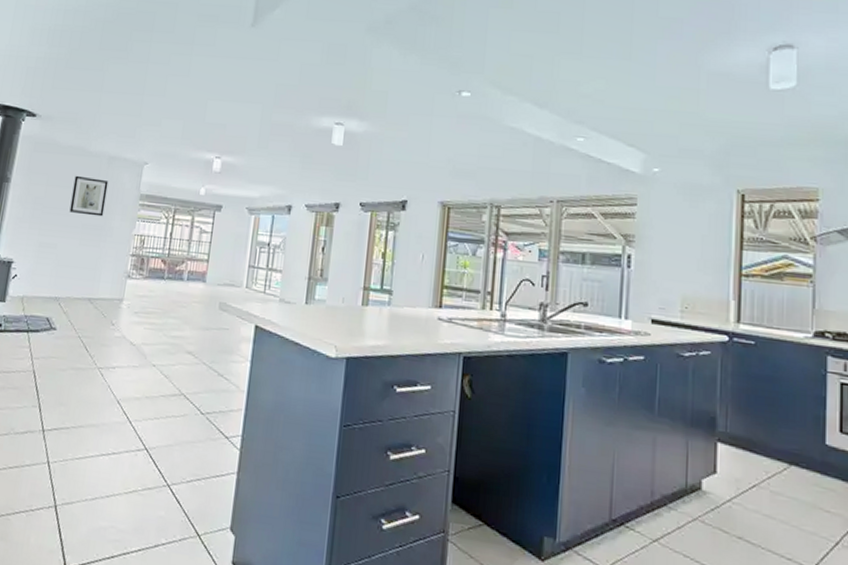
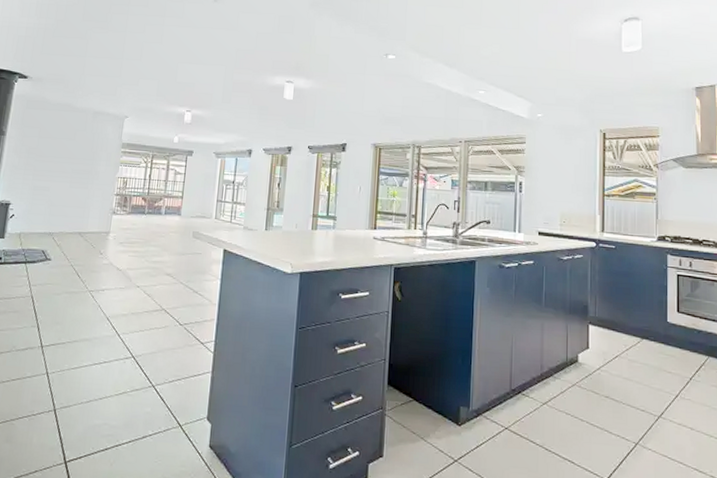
wall art: present [69,175,109,217] -> none [60,128,94,163]

